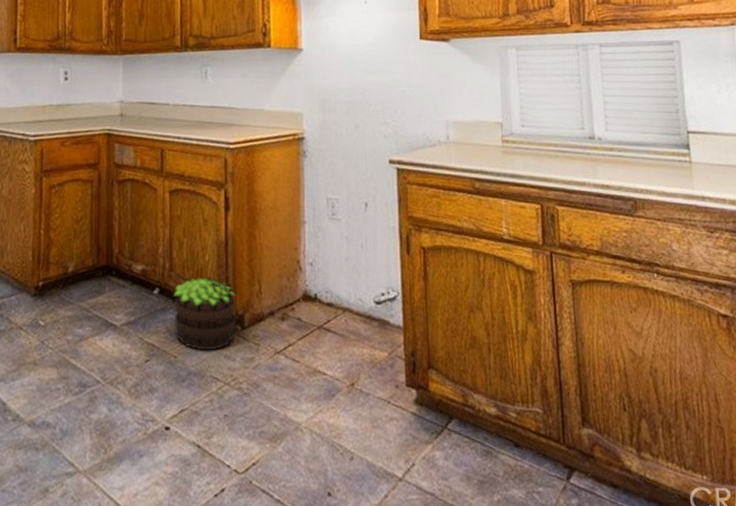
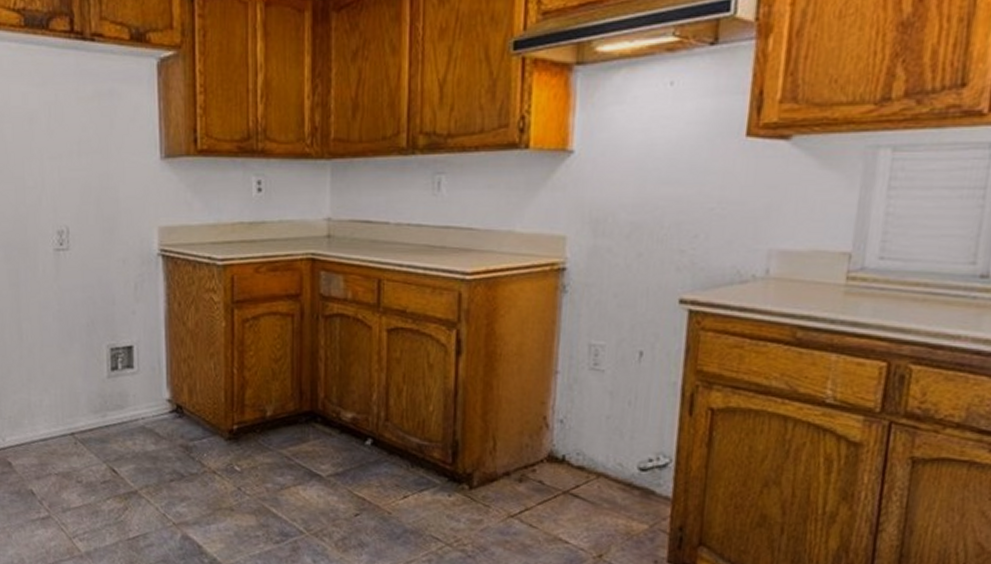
potted plant: present [174,277,236,350] -> none [388,429,464,509]

